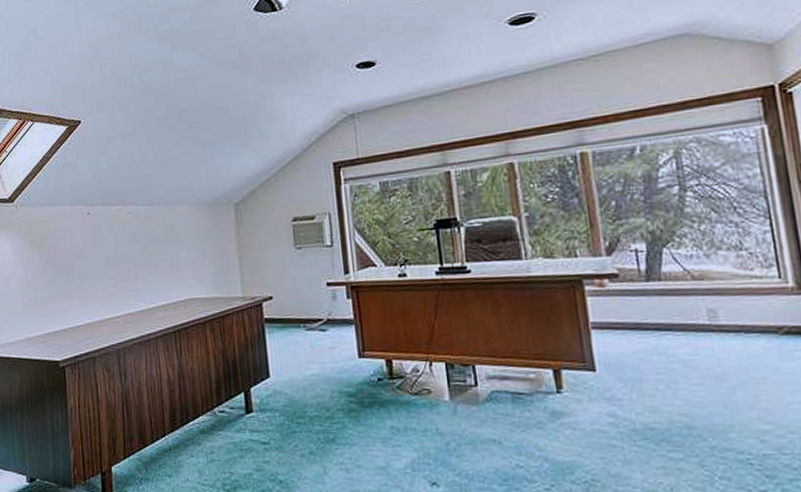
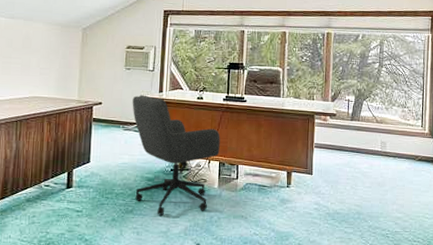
office chair: none [310,280,444,444] -> present [132,95,220,215]

